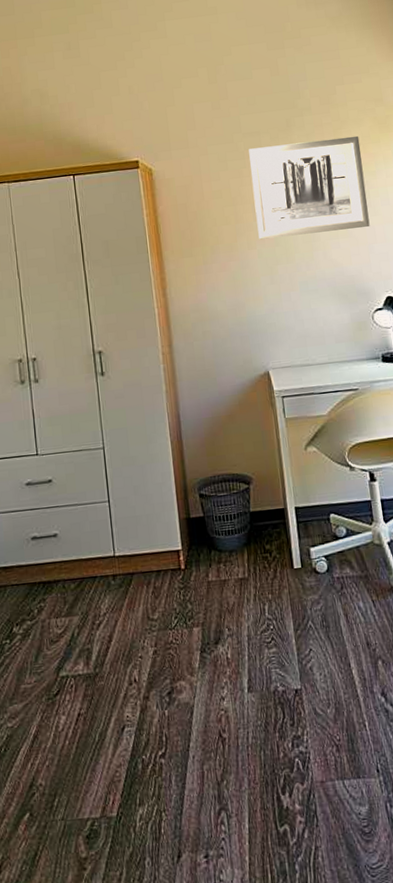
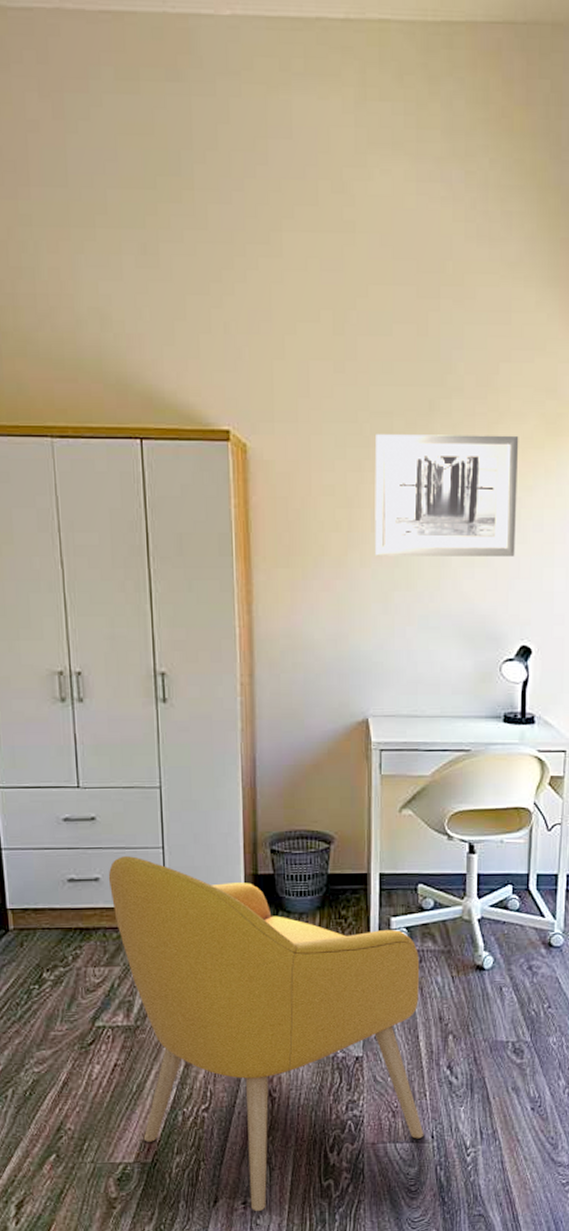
armchair: none [64,511,370,865] -> present [108,856,424,1211]

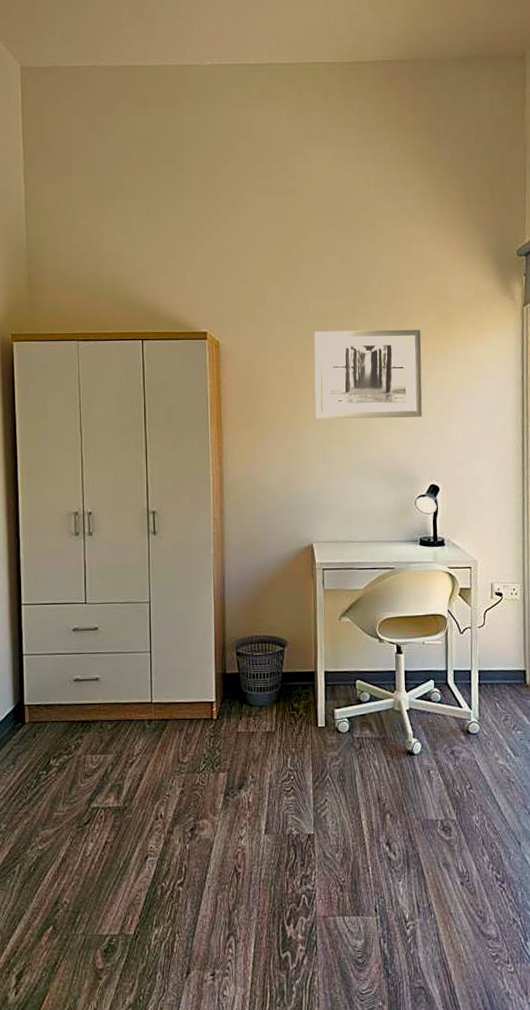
armchair: present [108,856,424,1211] -> none [106,659,369,982]

